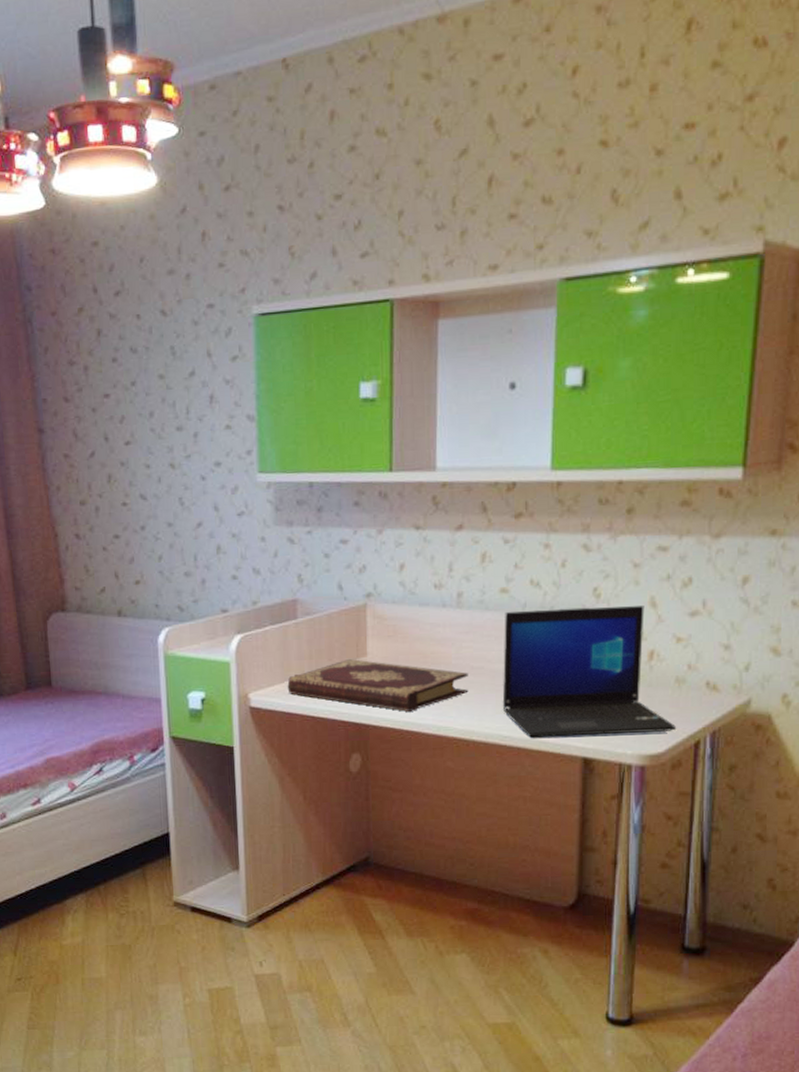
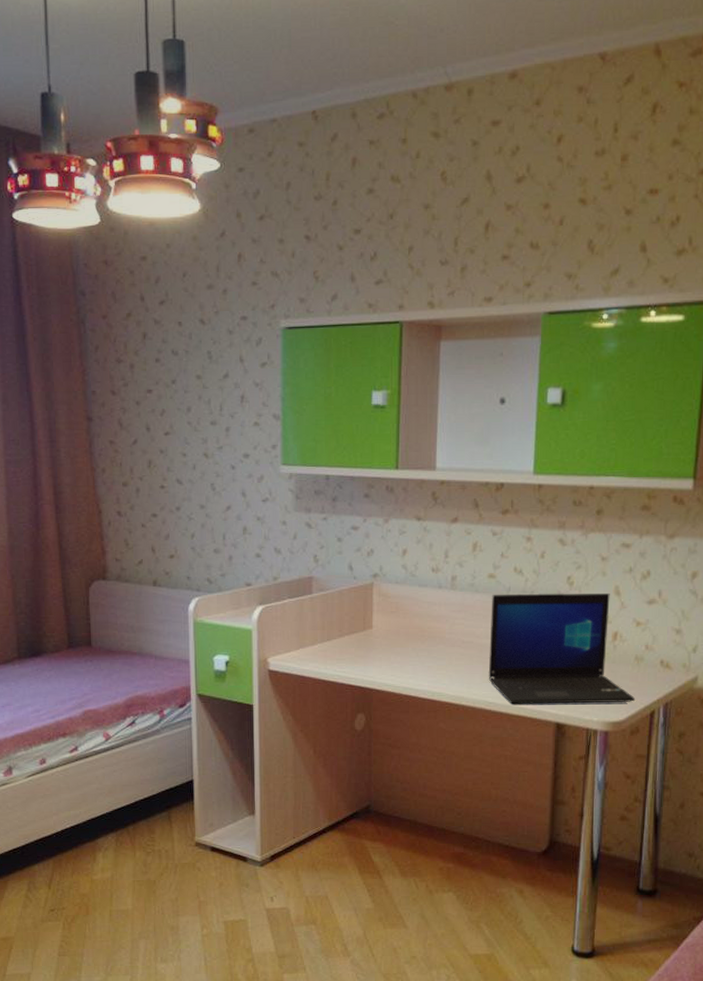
book: present [287,659,469,713] -> none [302,631,460,679]

